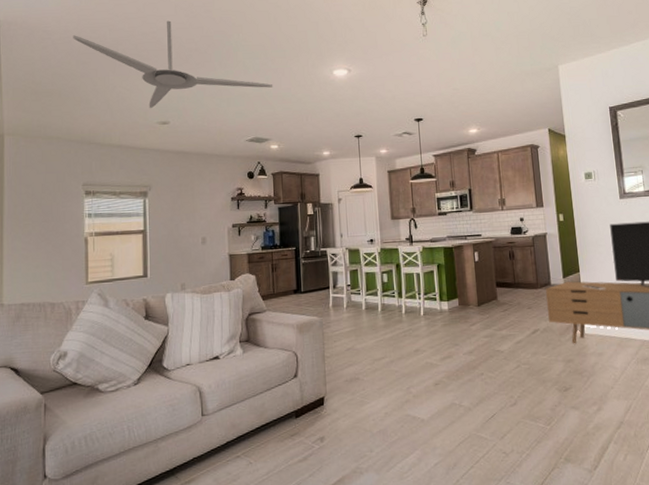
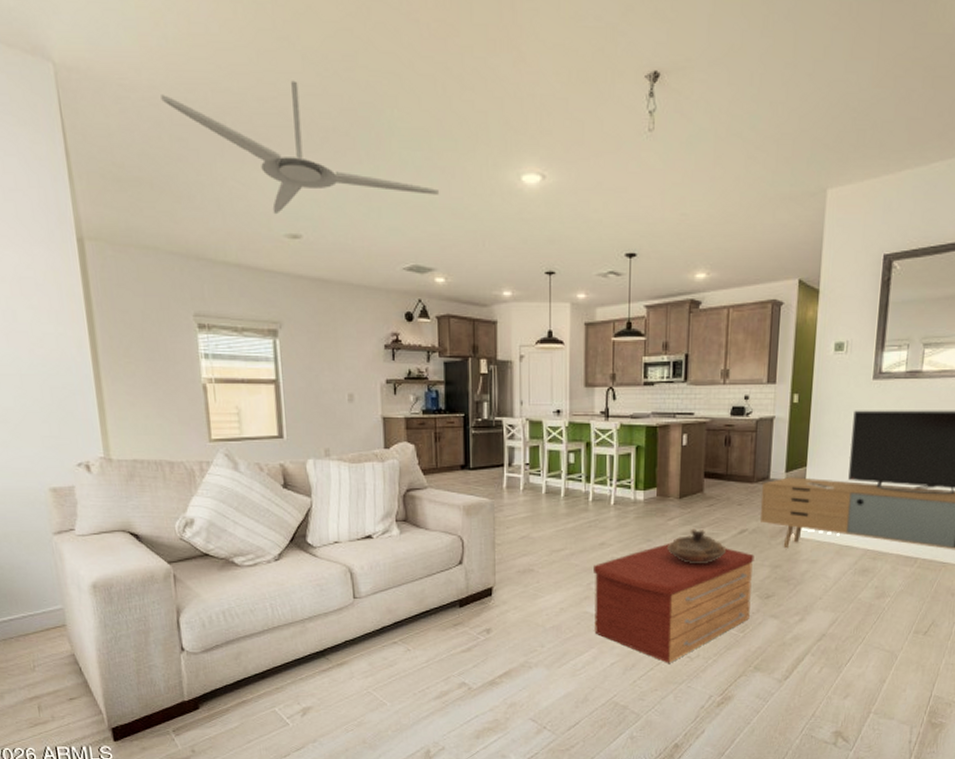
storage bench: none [411,345,553,460] -> present [594,543,754,663]
decorative bowl: none [473,331,524,364] -> present [668,528,727,564]

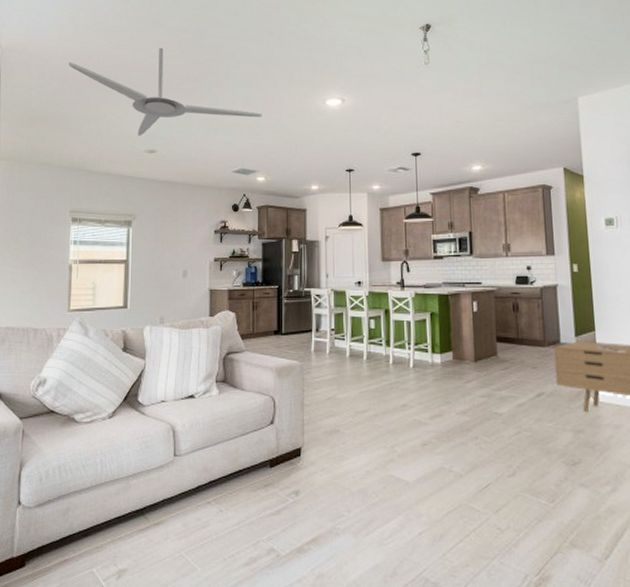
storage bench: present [594,543,754,663] -> none [397,405,558,535]
decorative bowl: present [668,528,727,564] -> none [467,391,526,428]

